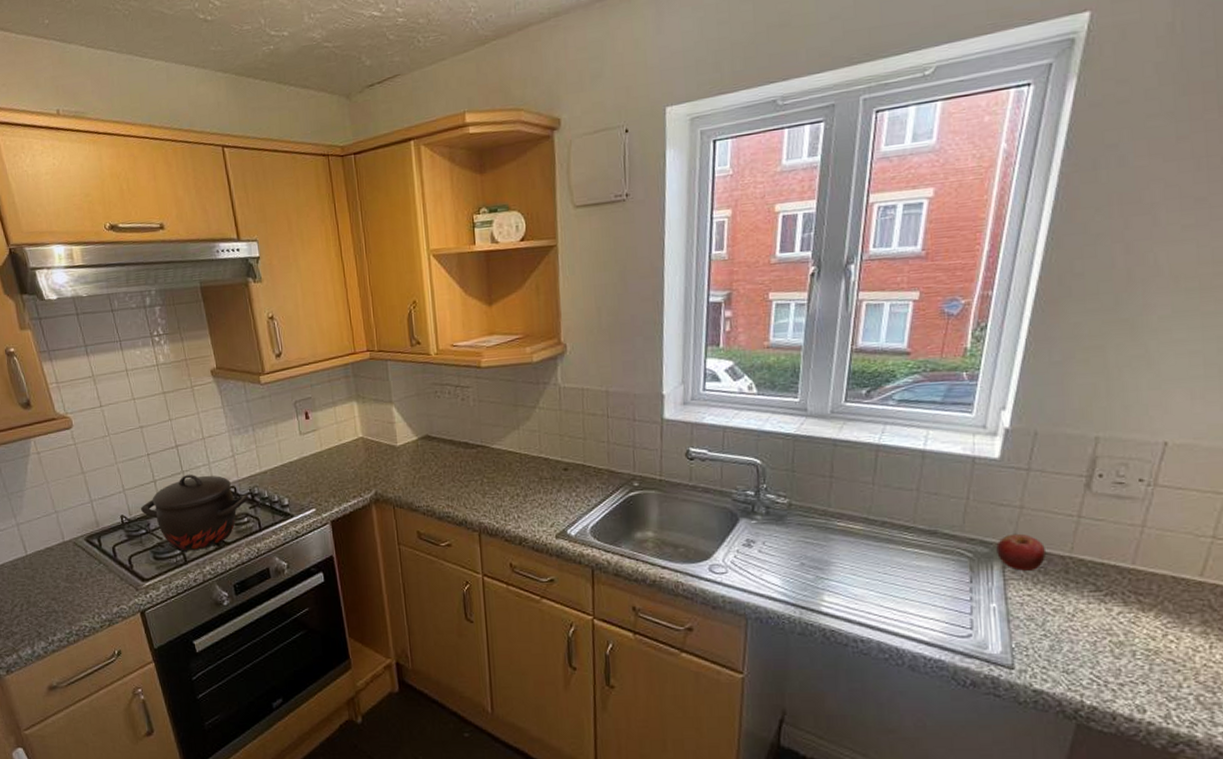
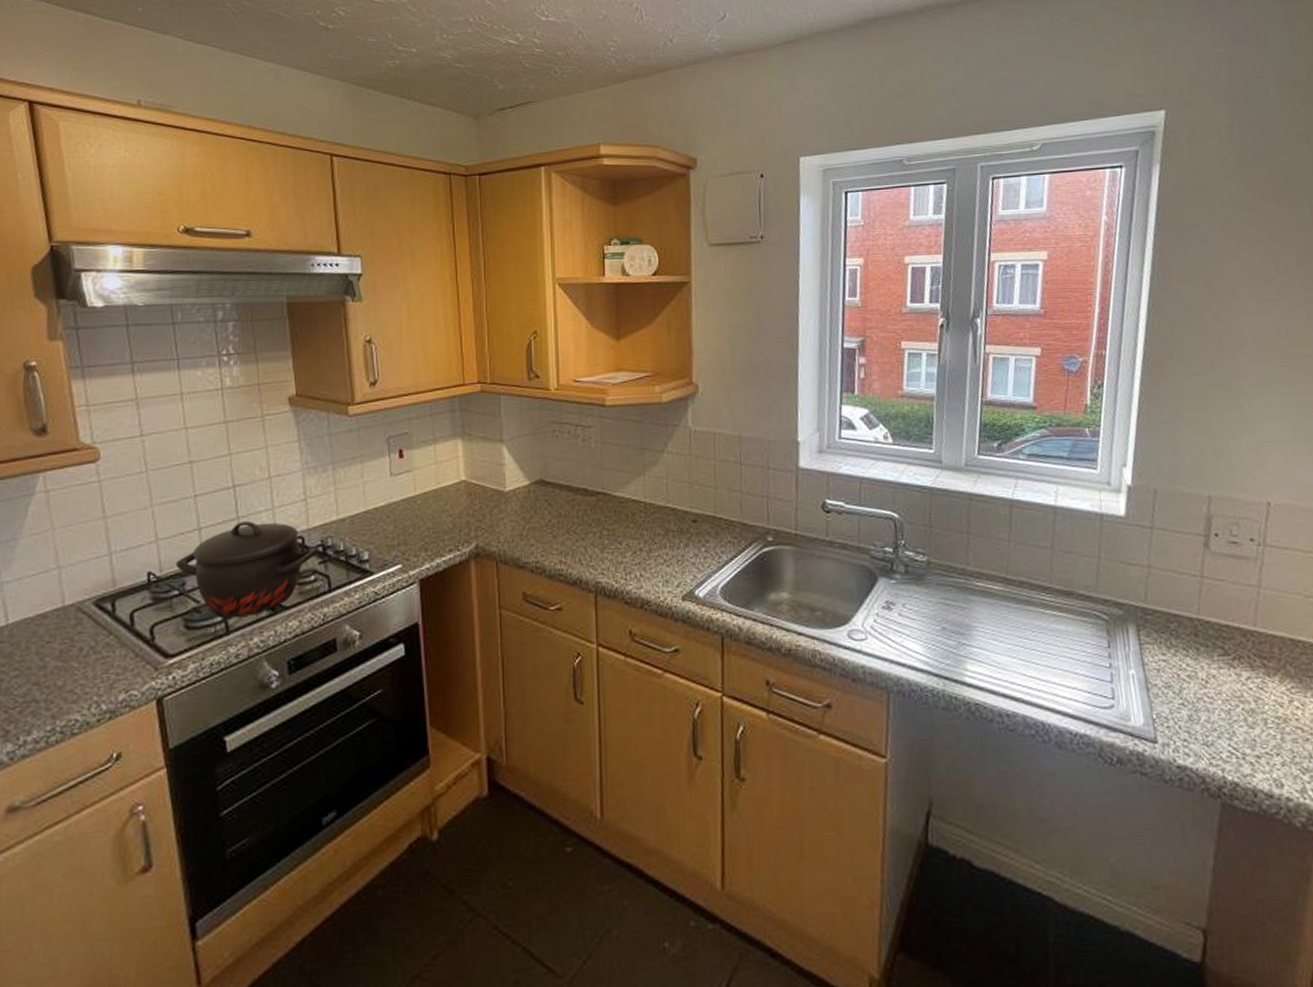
fruit: present [996,533,1047,571] -> none [1129,594,1176,634]

